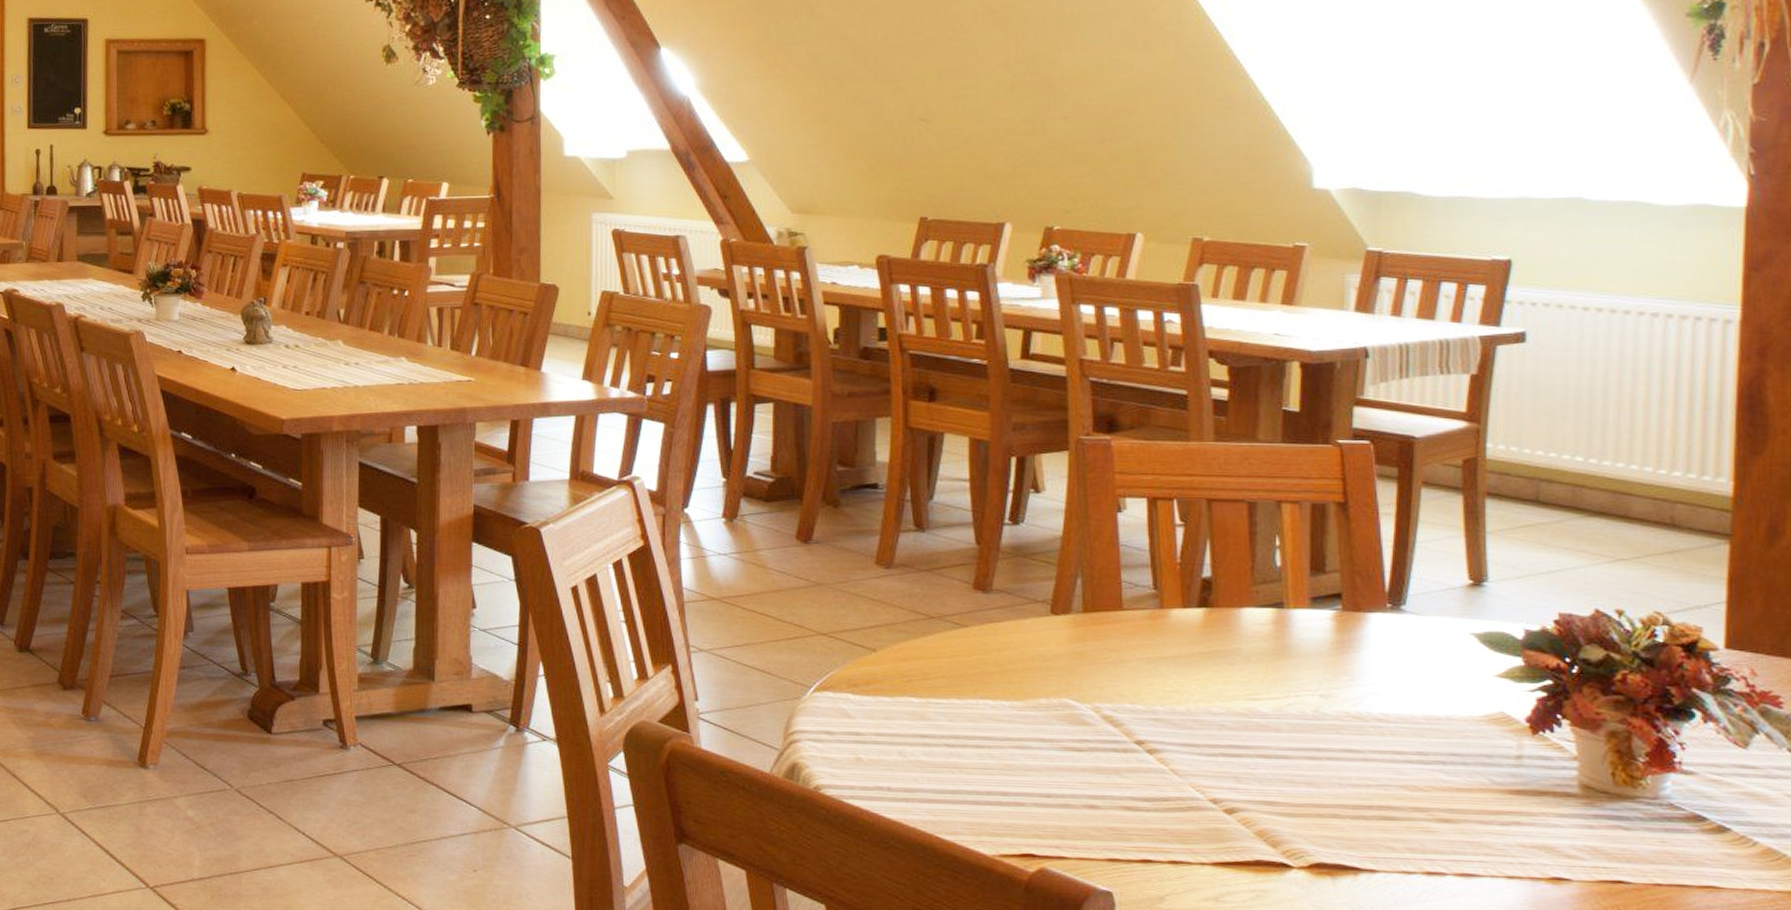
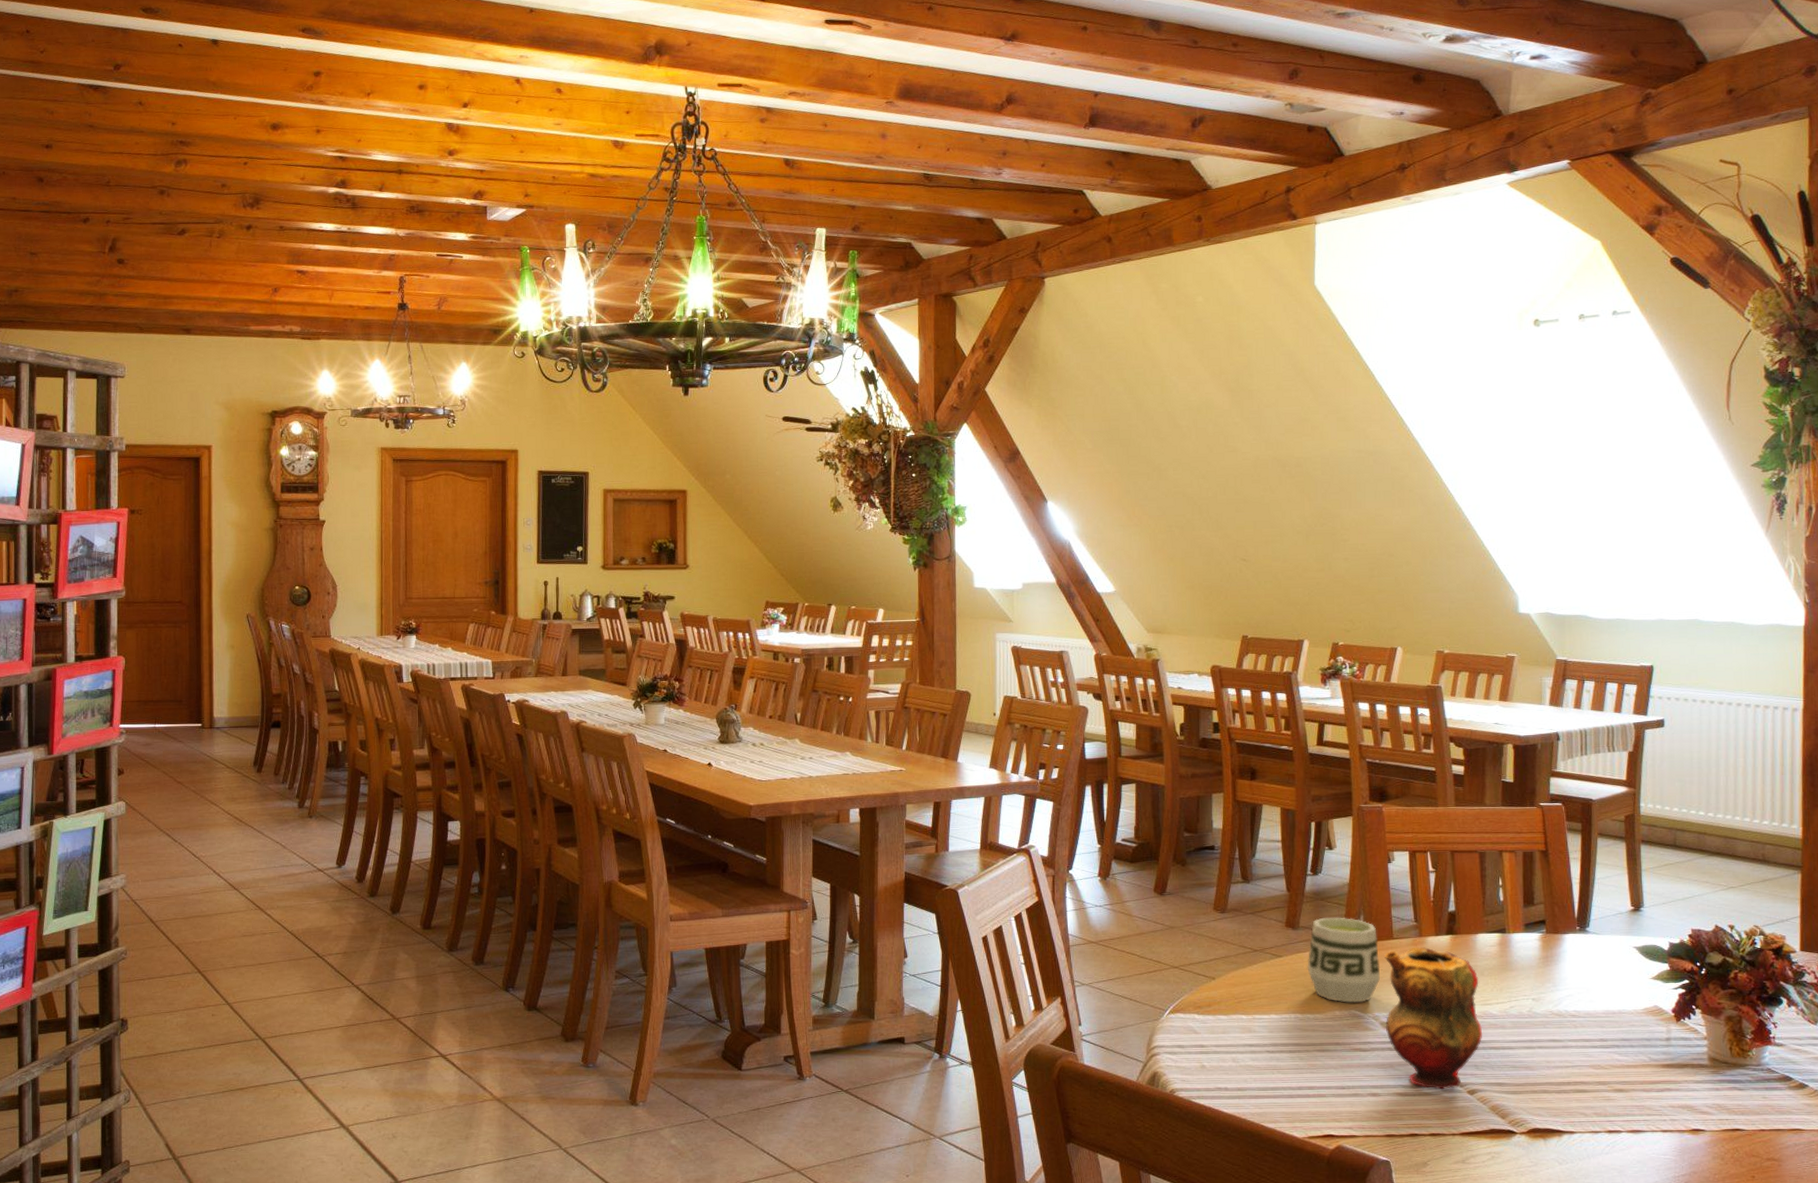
cup: none [1002,579,1104,689] -> present [1307,917,1381,1003]
teapot: none [1109,621,1248,807] -> present [1384,946,1483,1090]

